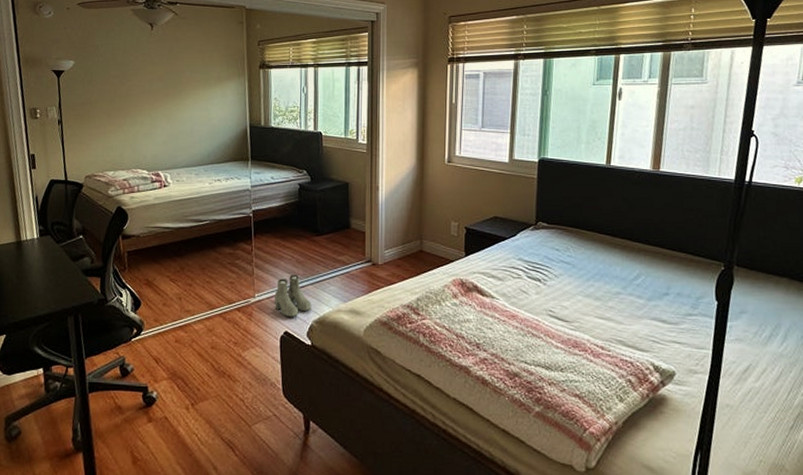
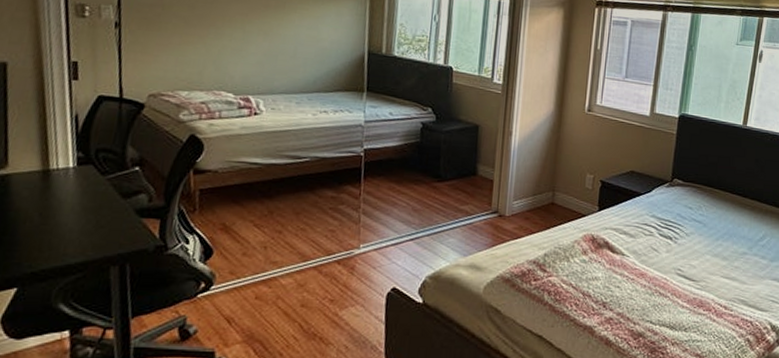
boots: present [274,275,312,318] -> none [382,224,426,273]

